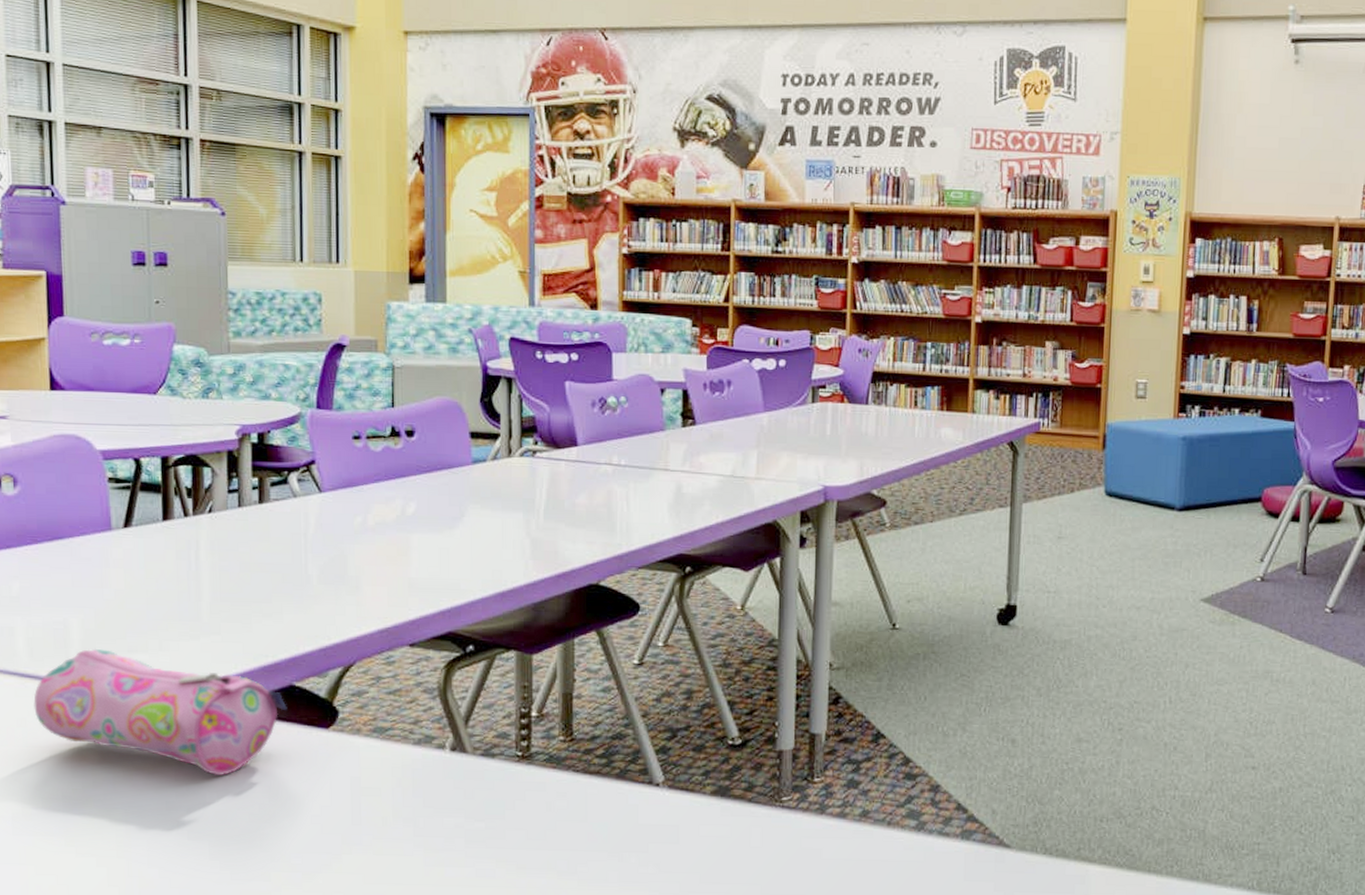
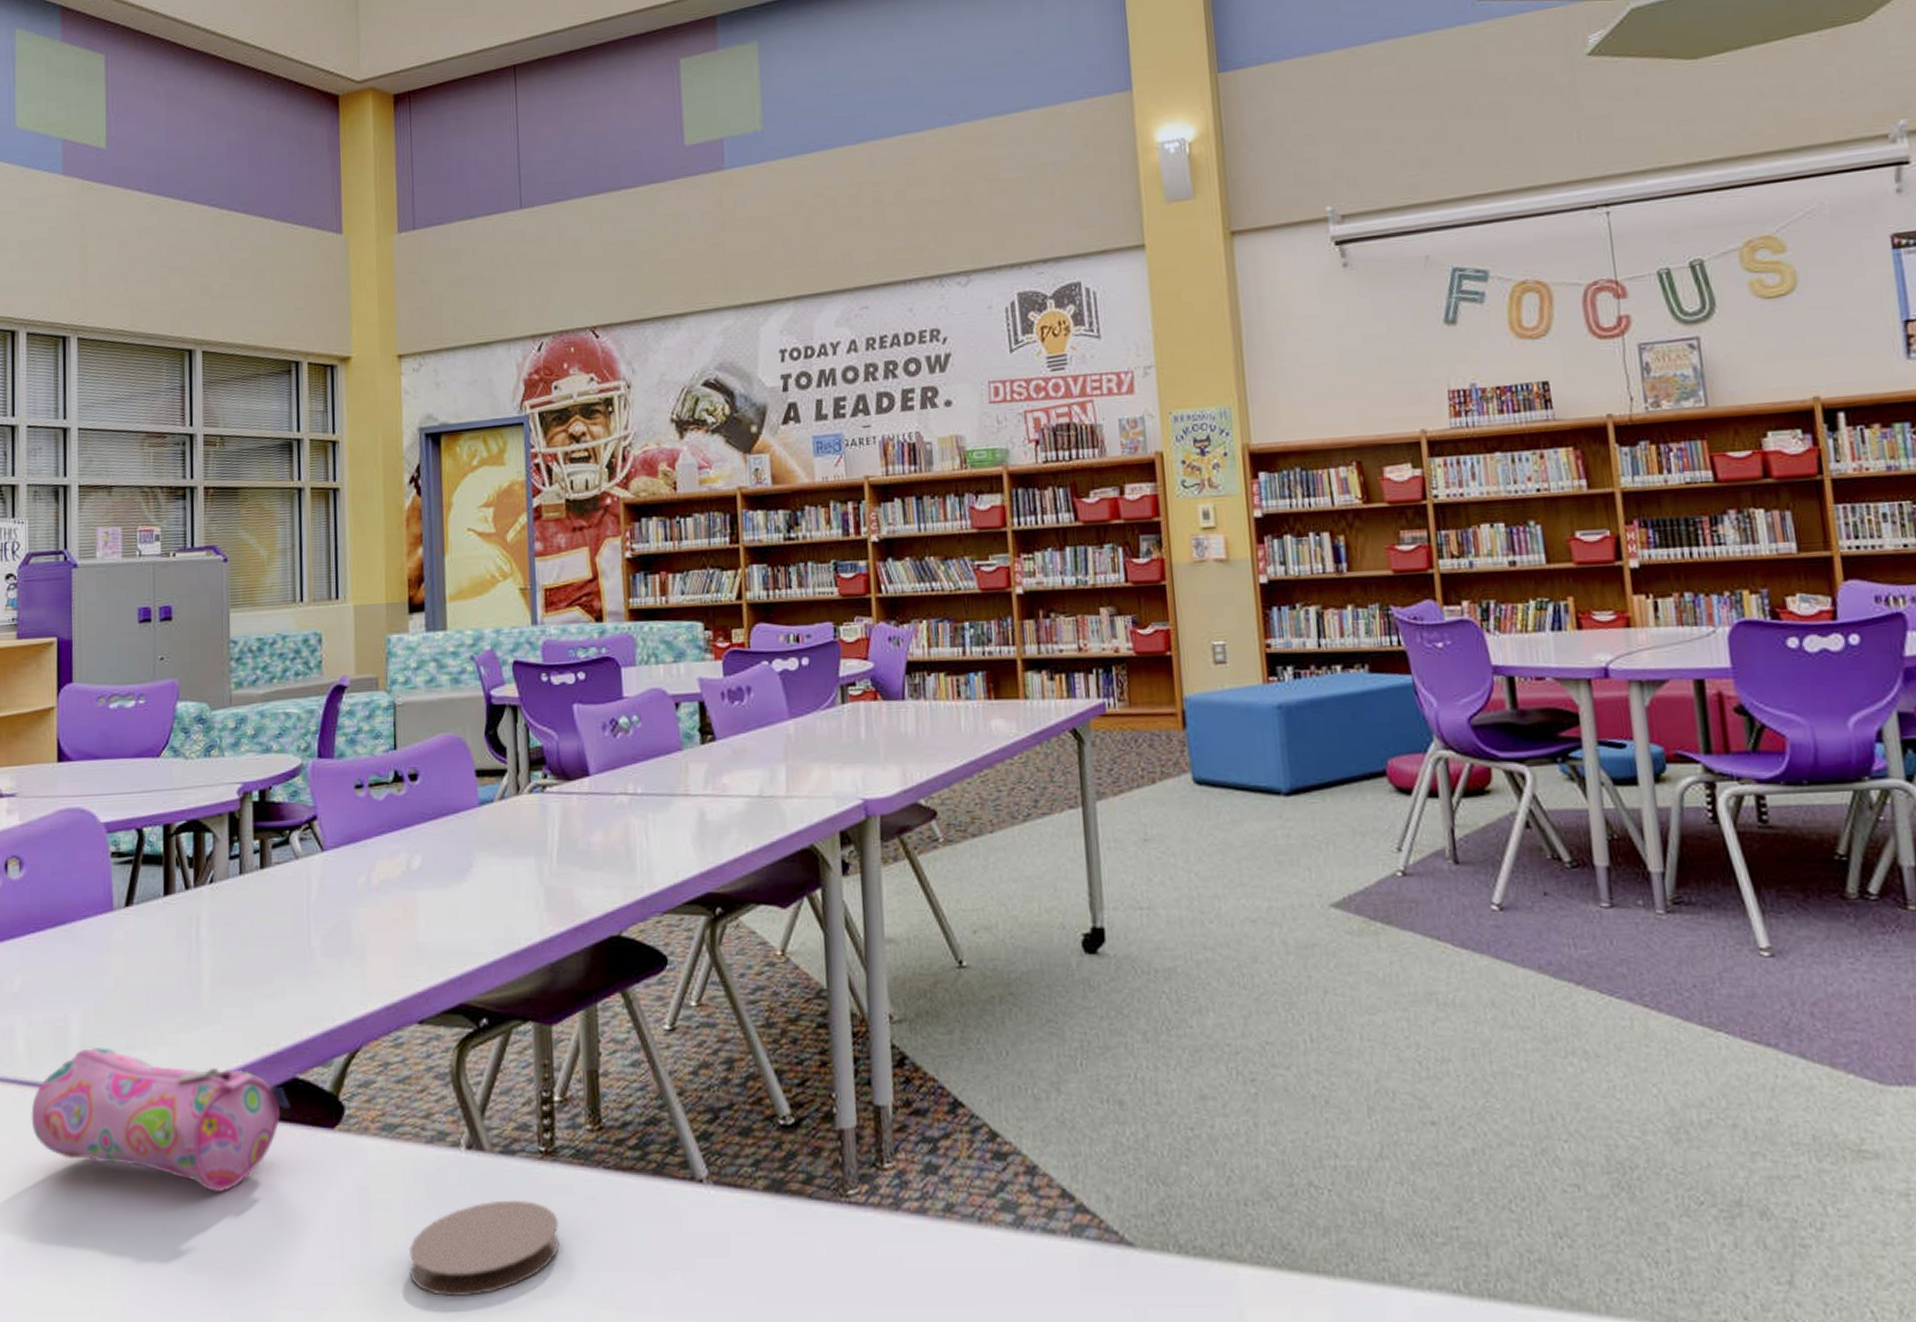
coaster: none [396,792,531,867] -> present [409,1200,559,1297]

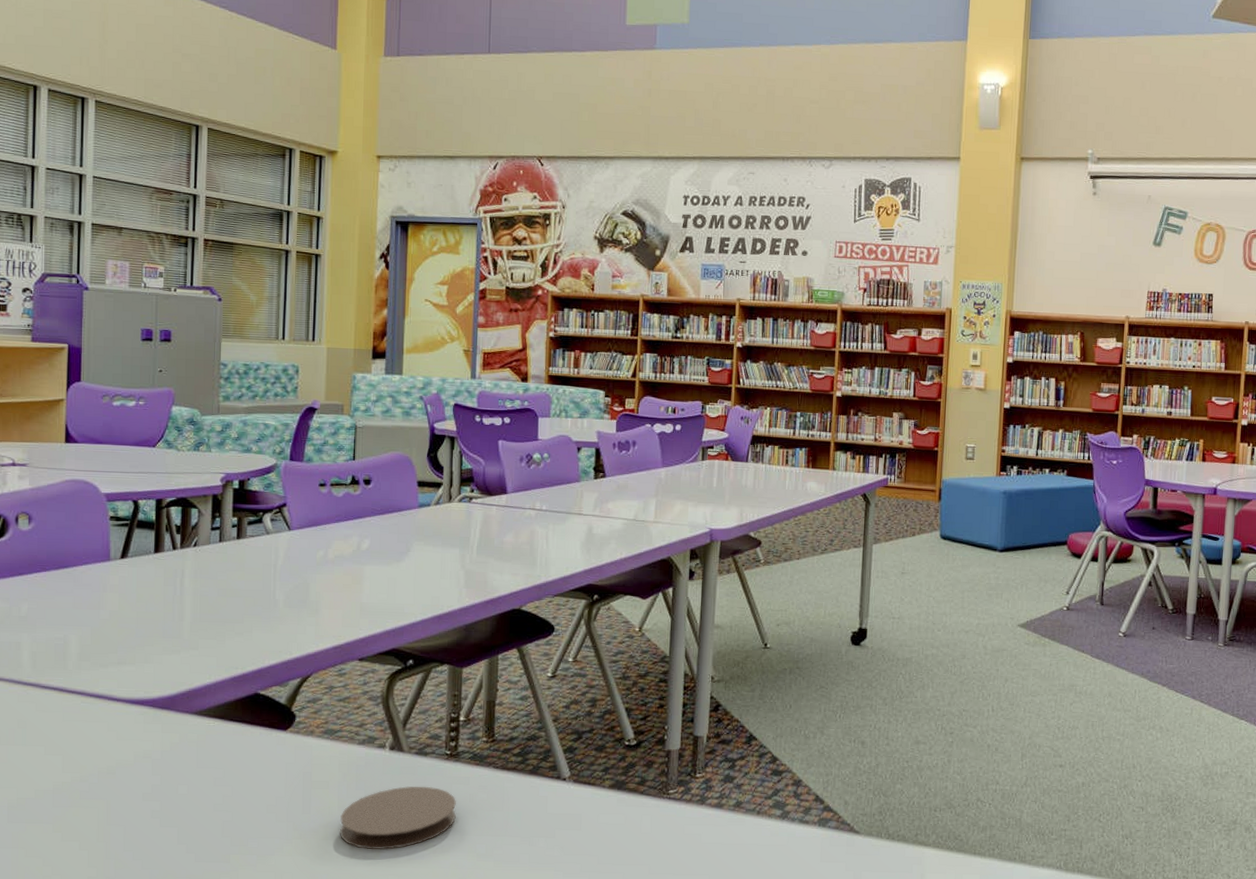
pencil case: present [31,1046,290,1192] -> none [33,661,252,771]

